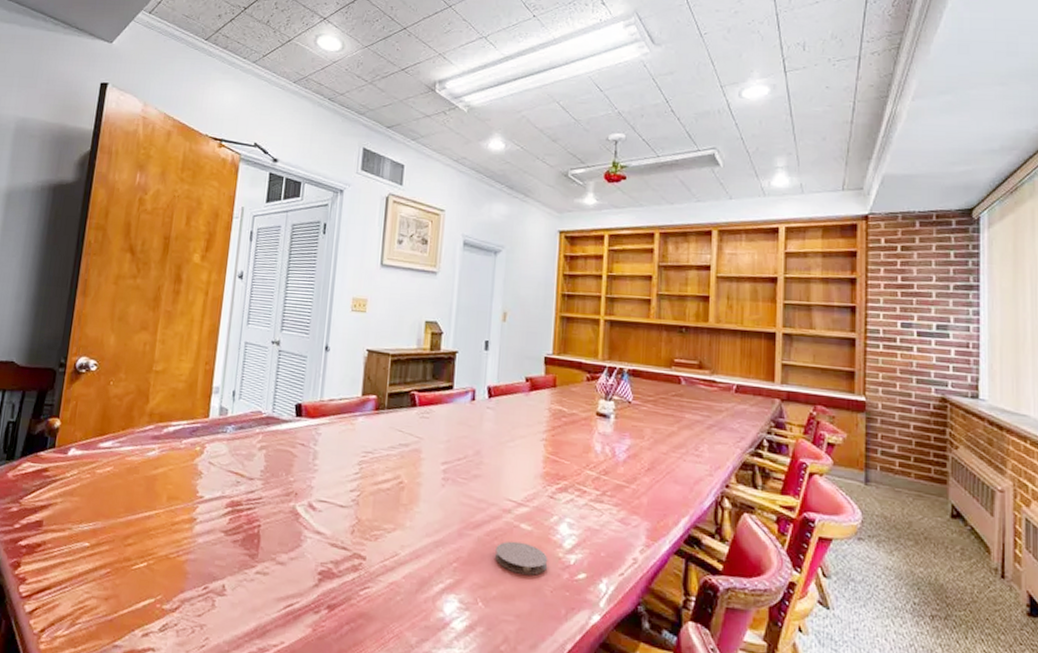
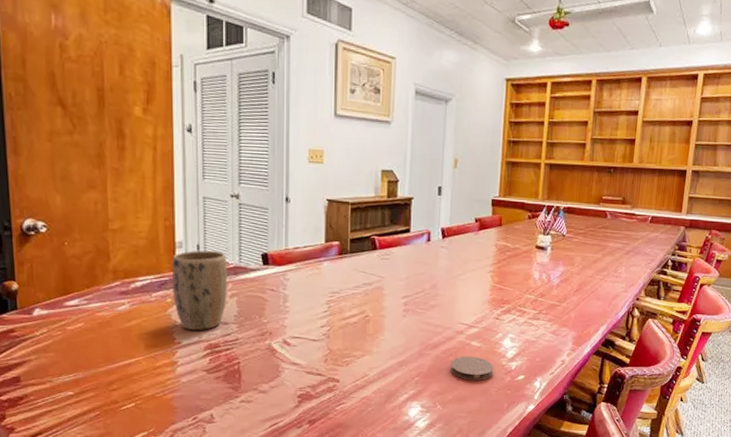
plant pot: none [202,397,261,485] -> present [172,251,227,330]

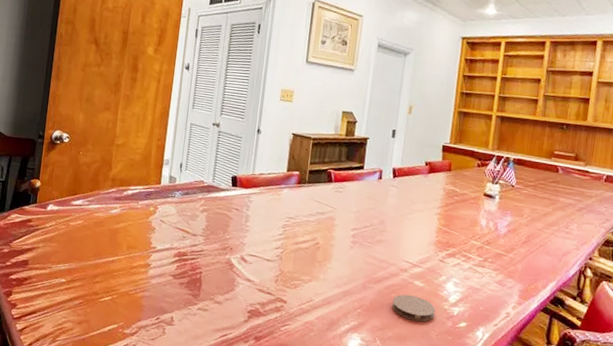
plant pot: present [172,251,227,330] -> none [155,168,203,239]

